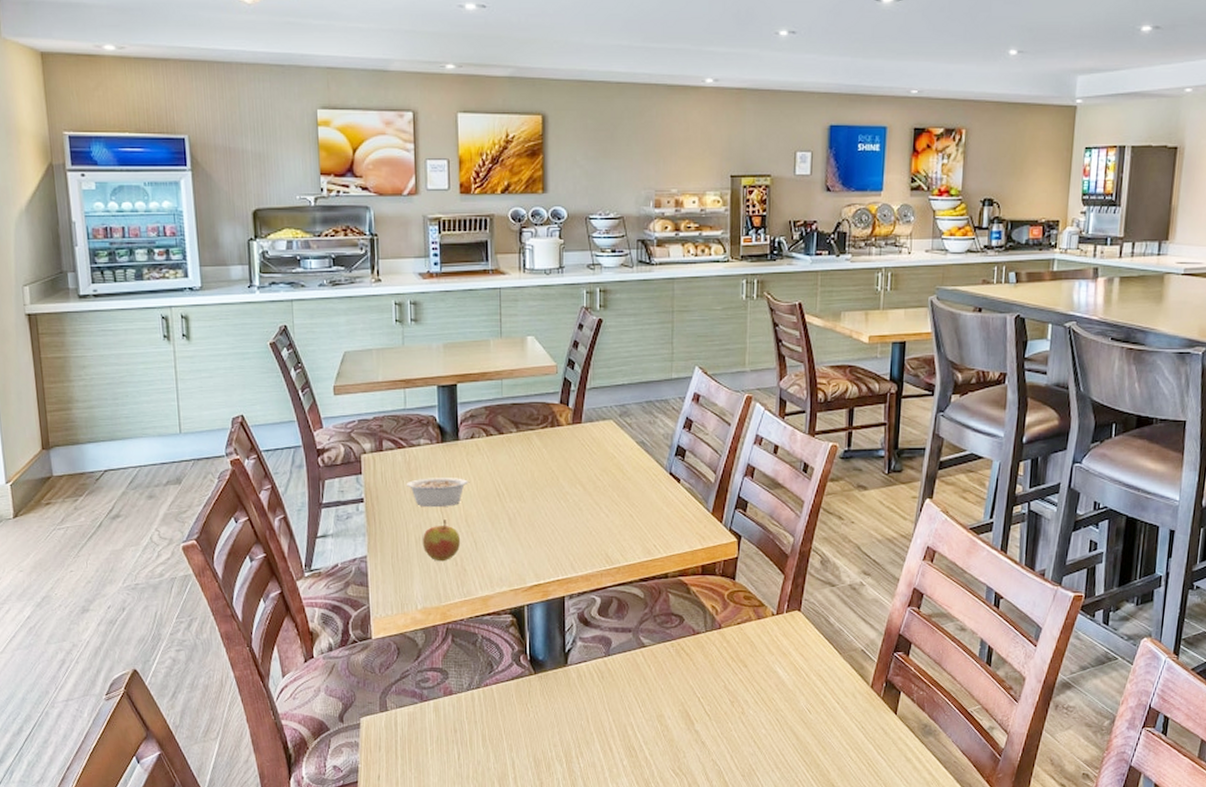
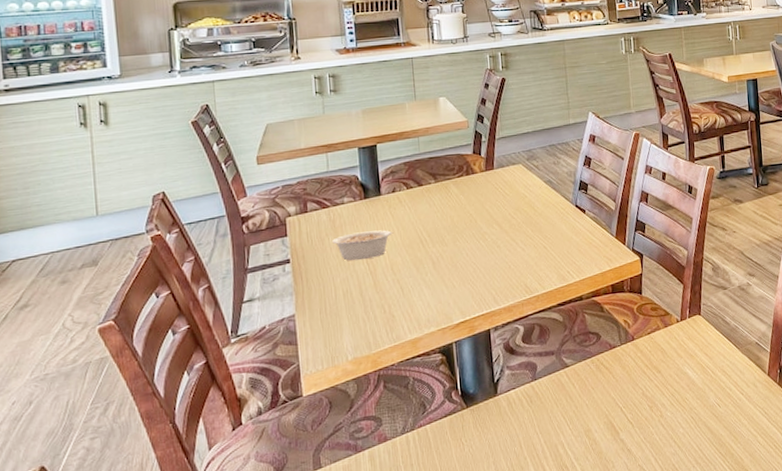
apple: present [422,519,461,562] -> none [349,270,388,311]

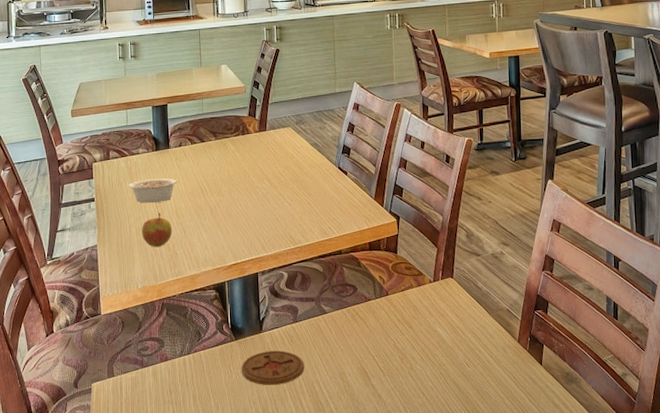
apple: none [349,270,388,311] -> present [141,213,173,248]
coaster: none [475,413,546,455] -> present [242,350,304,386]

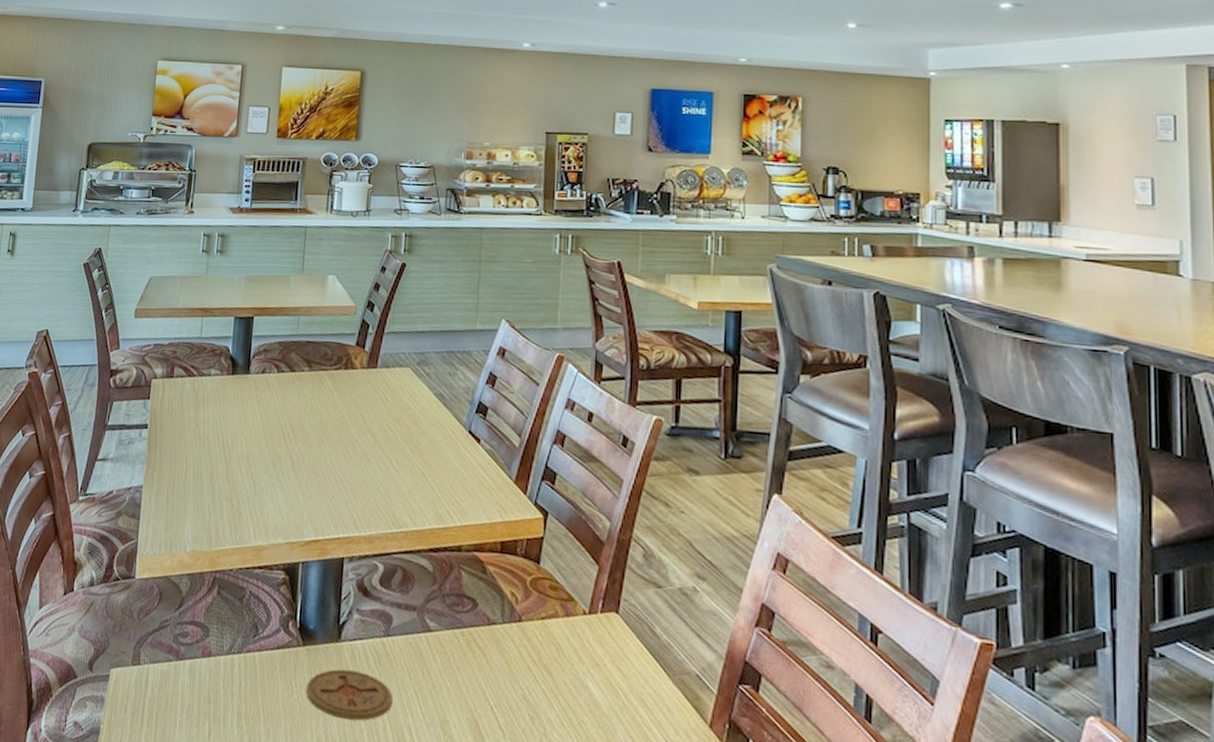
legume: present [129,178,179,204] -> none [192,410,256,443]
apple: present [141,213,173,248] -> none [199,456,240,502]

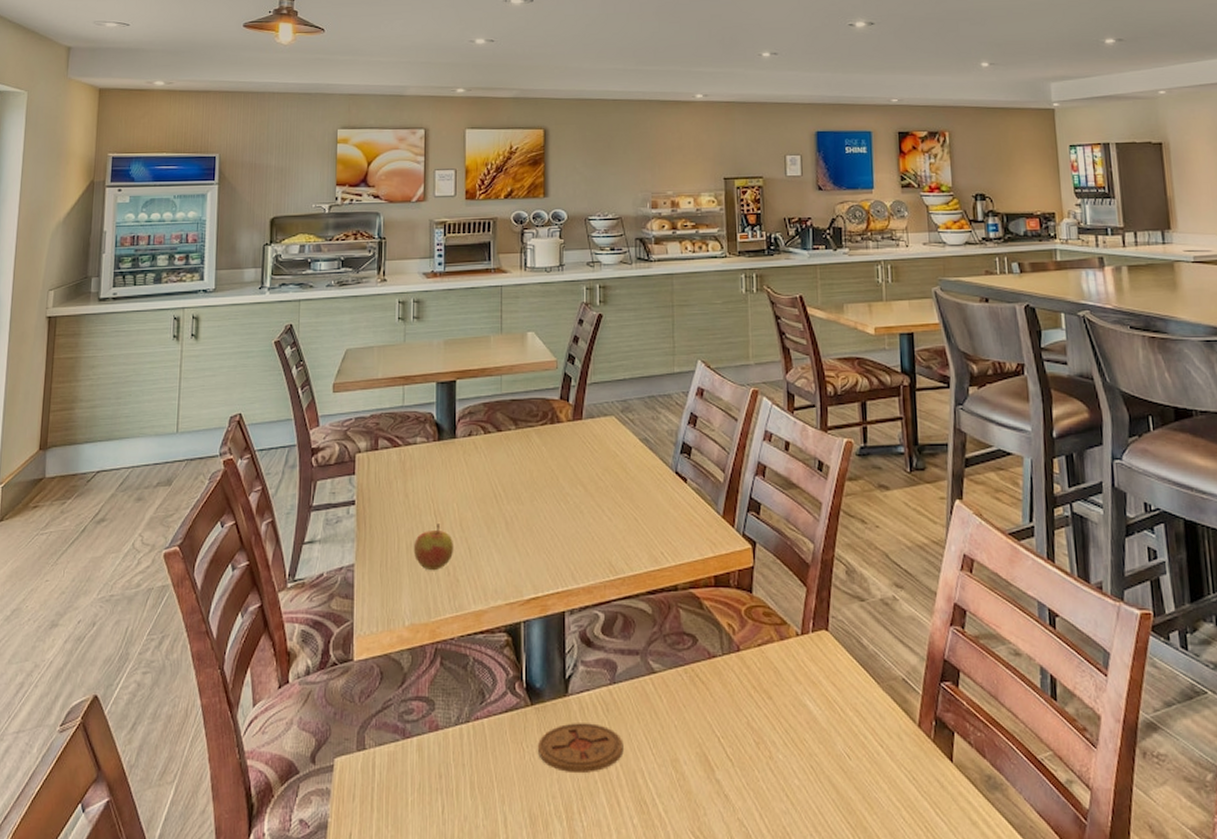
apple: none [199,456,240,502] -> present [413,523,454,571]

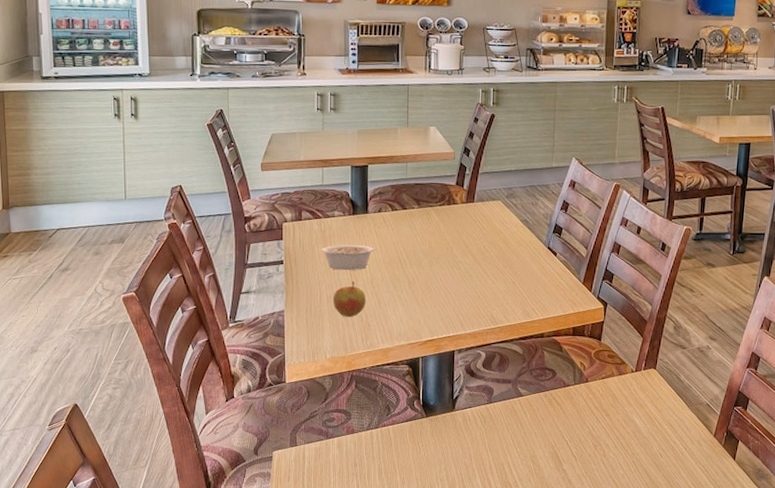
legume: none [400,478,466,511] -> present [321,245,376,271]
coaster: present [538,723,624,774] -> none [431,430,496,465]

